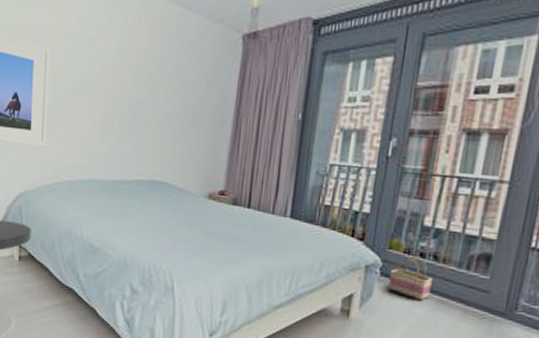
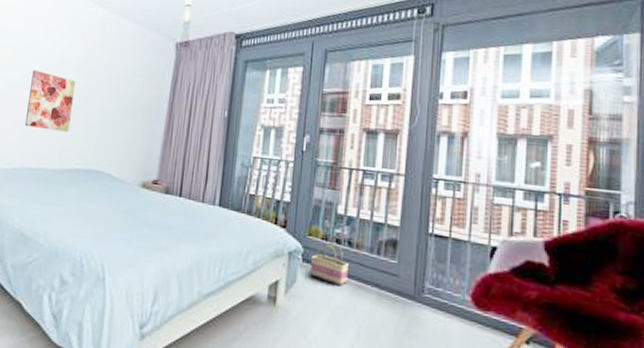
wall art: none [84,74,135,141] -> present [24,70,76,132]

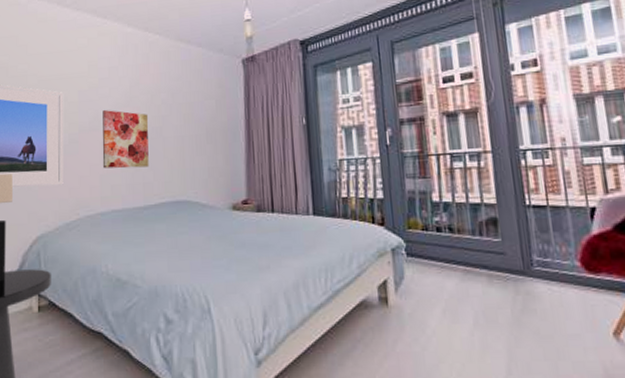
basket: present [310,242,349,286] -> none [415,231,455,275]

